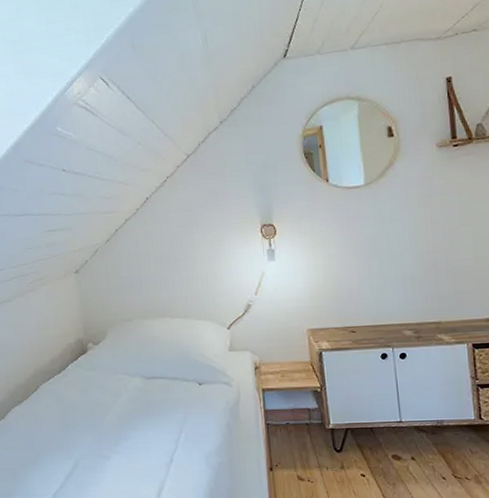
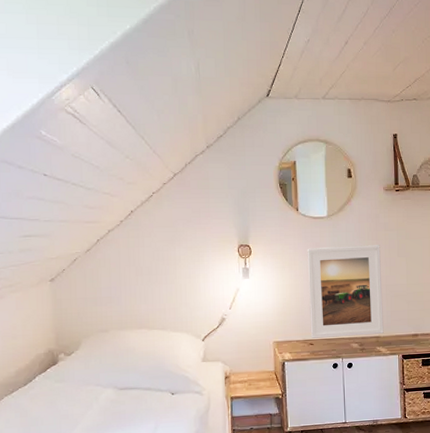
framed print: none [341,213,446,325] -> present [307,245,384,338]

